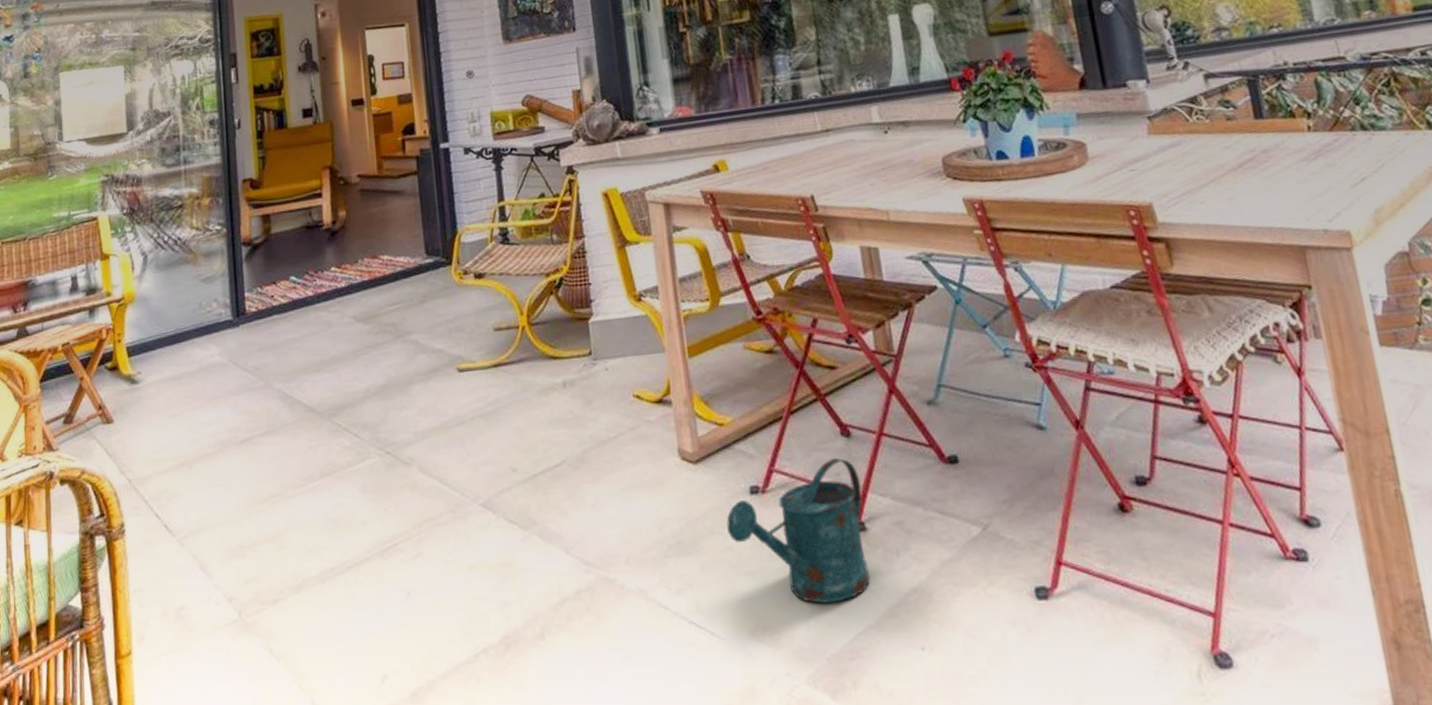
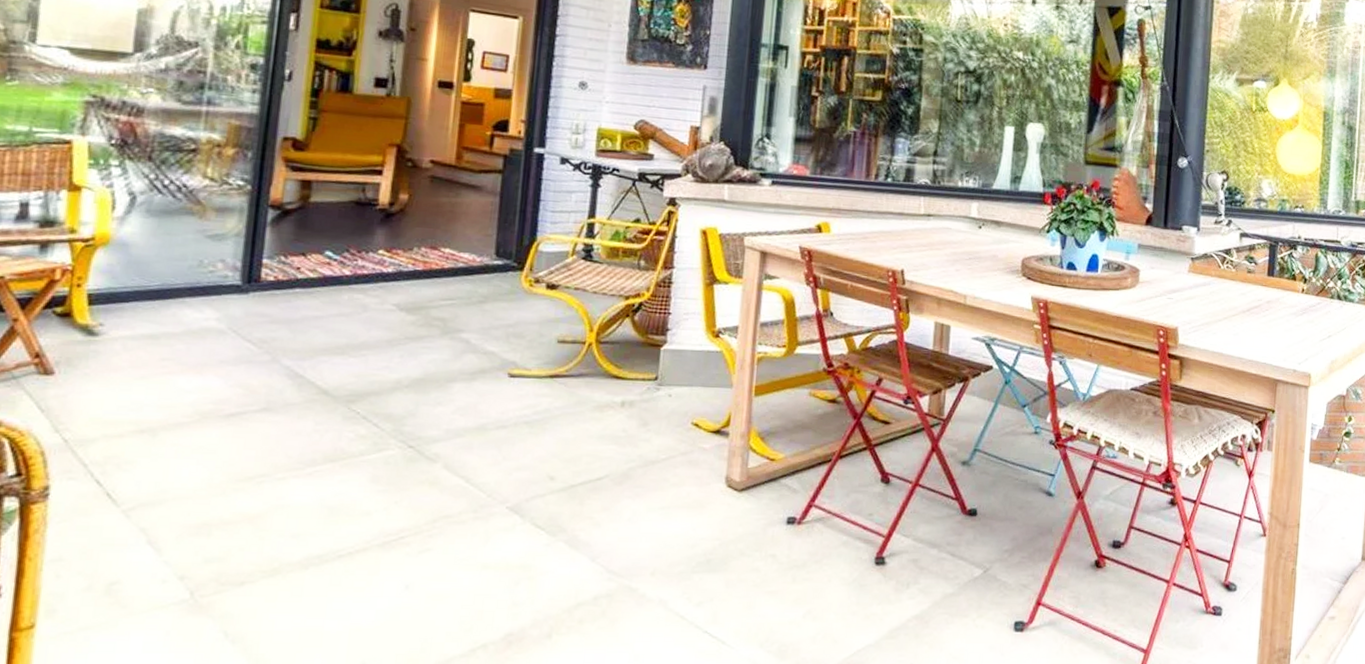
watering can: present [726,458,871,604] -> none [758,501,890,623]

